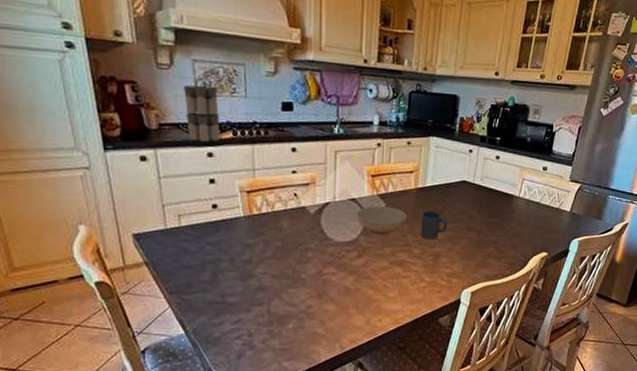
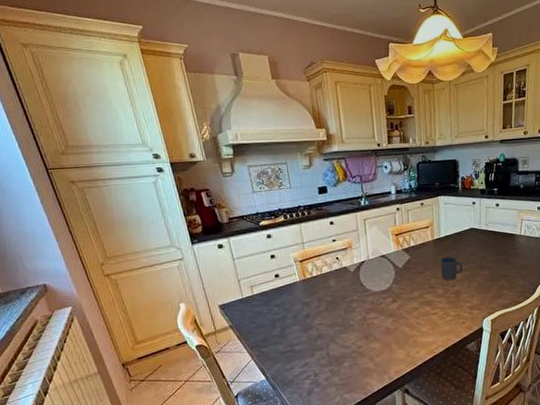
spice rack: present [182,77,223,148] -> none [243,178,278,232]
bowl: present [356,205,408,235] -> none [387,257,429,282]

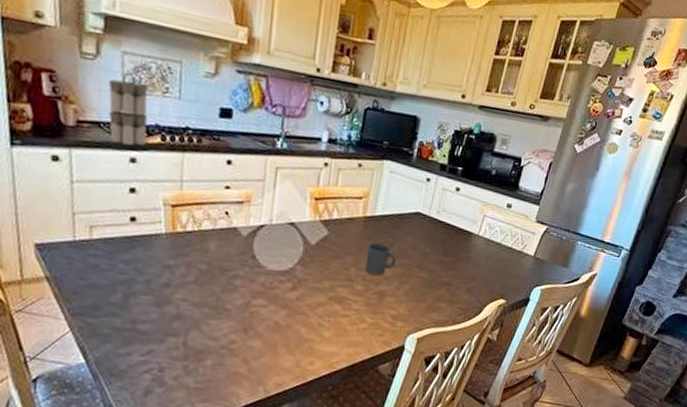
spice rack: none [243,178,278,232] -> present [108,71,149,152]

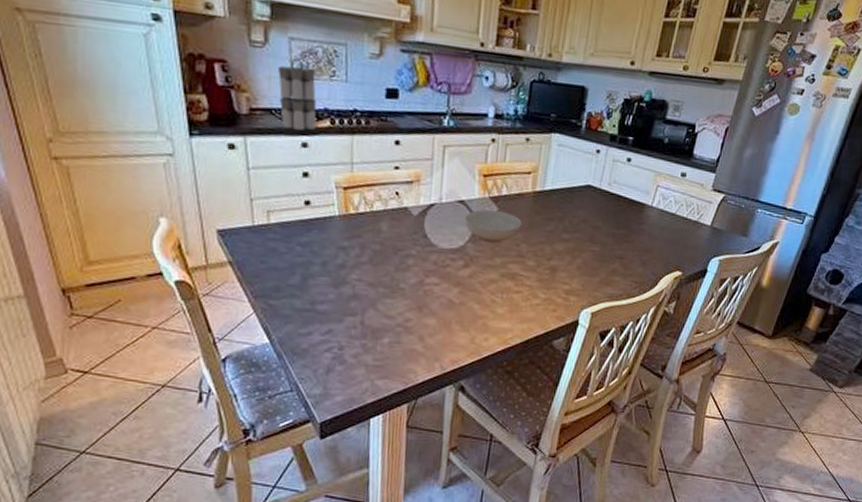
bowl: none [294,232,352,266] -> present [464,209,522,243]
mug: present [365,243,397,275] -> none [536,218,568,251]

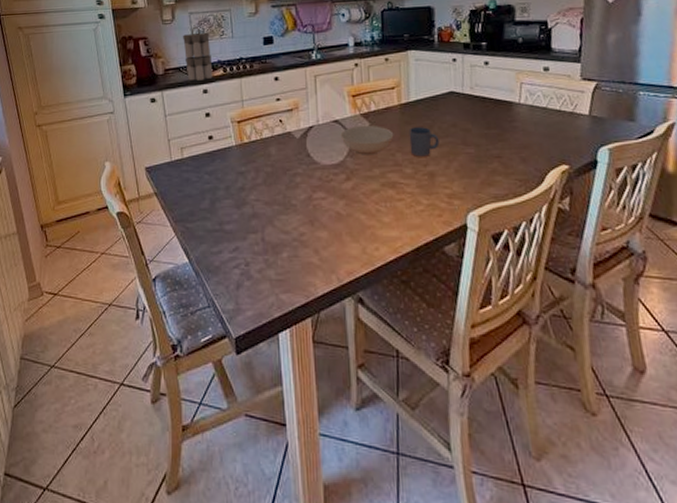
mug: none [536,218,568,251] -> present [408,127,440,157]

